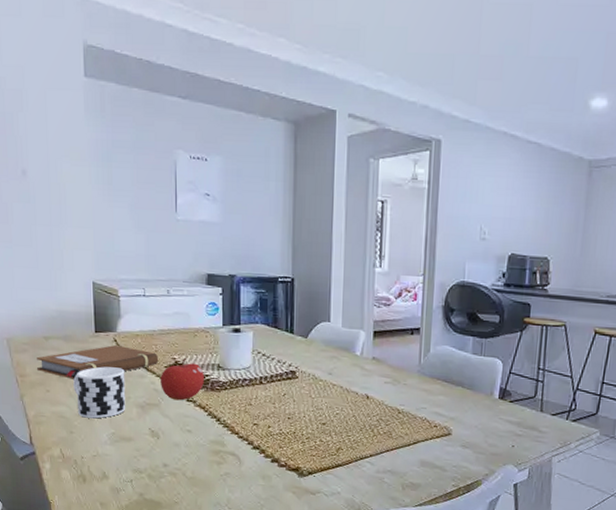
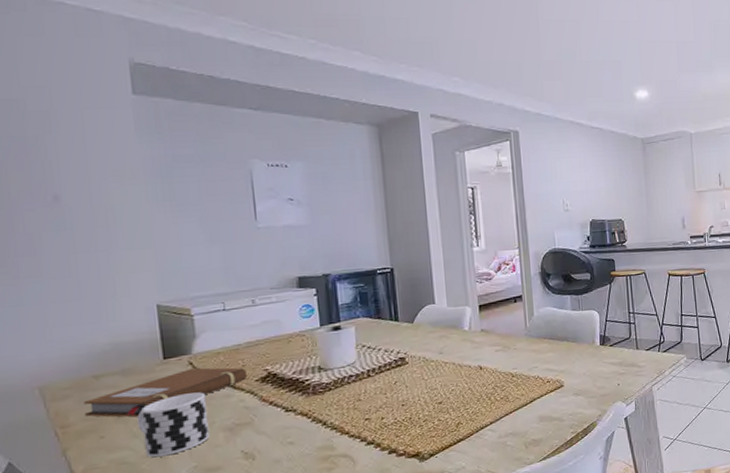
fruit: present [160,357,204,401] -> none [251,366,304,414]

